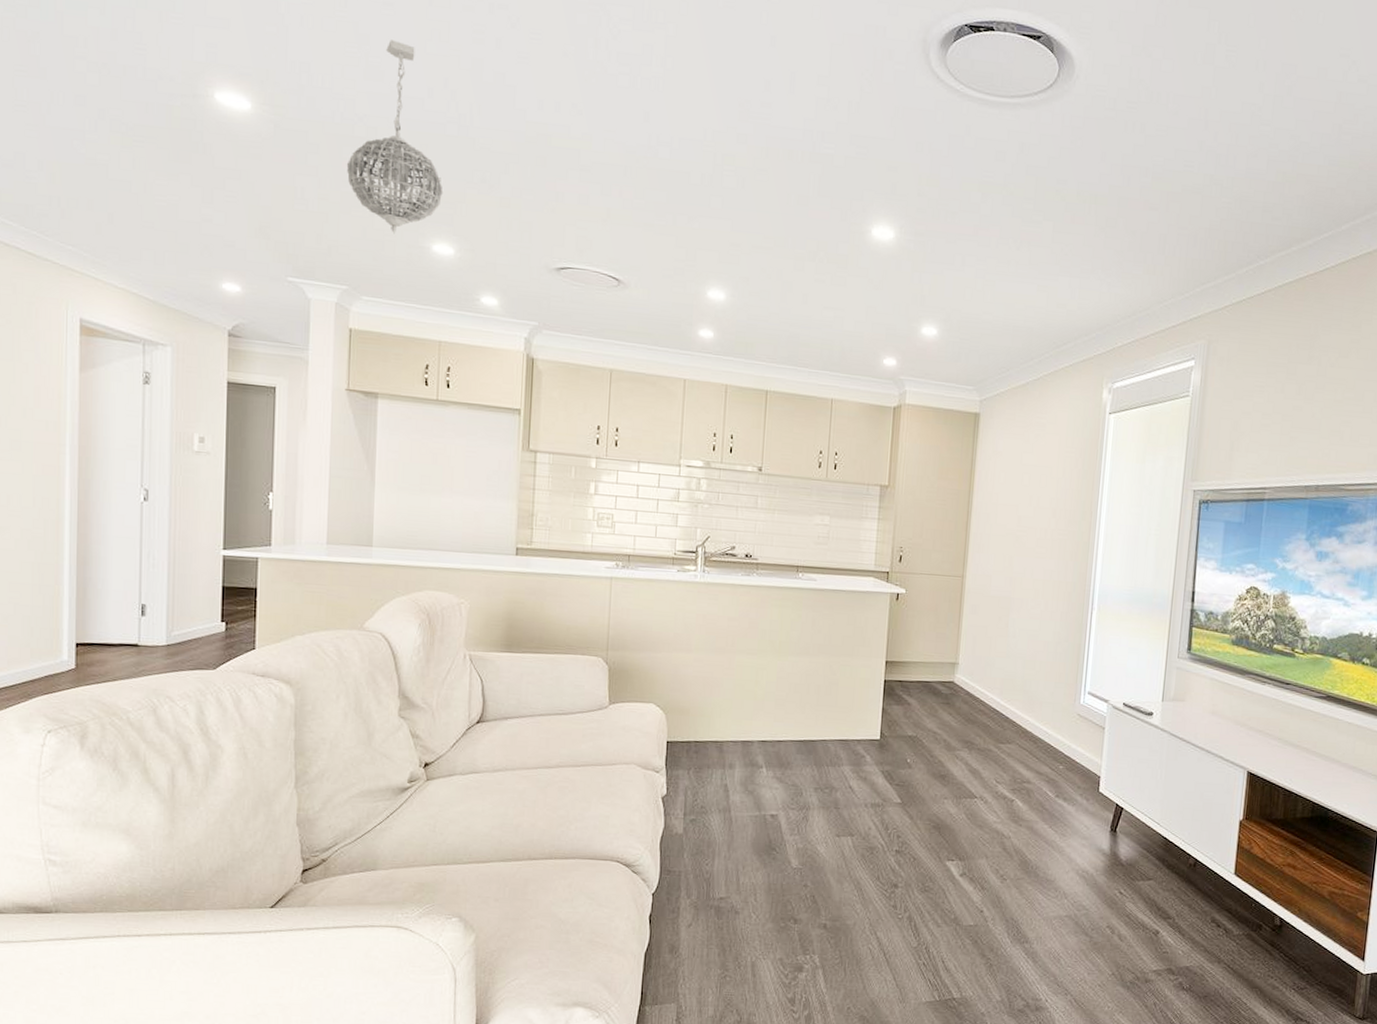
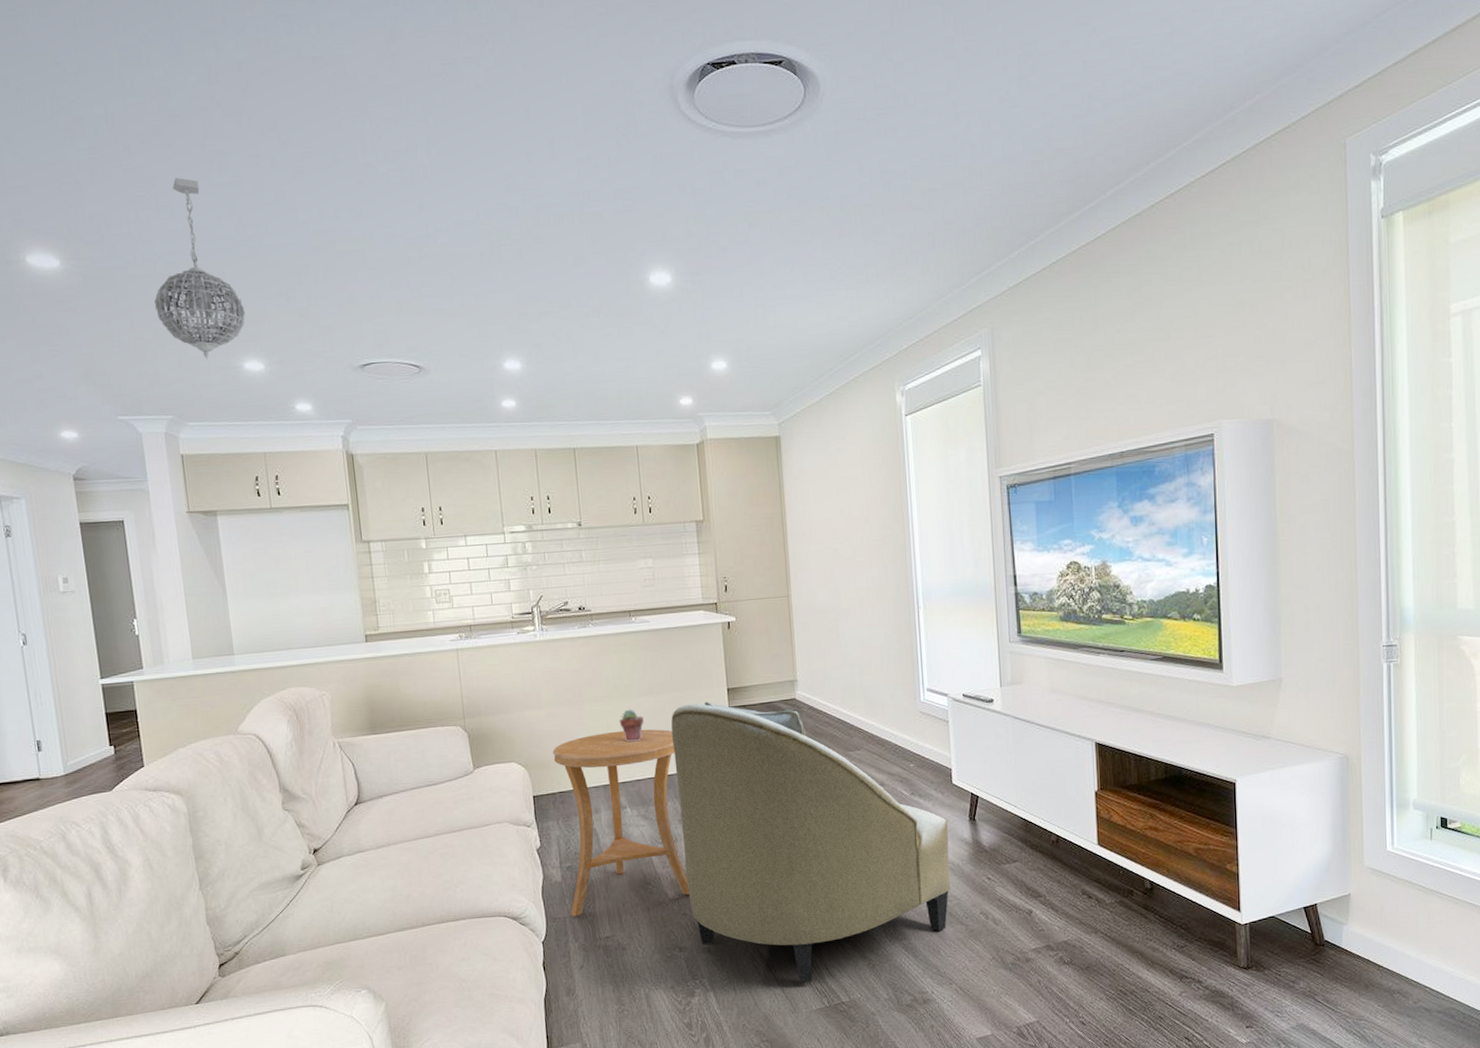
side table: none [687,687,823,872] -> present [552,729,690,917]
potted succulent: none [769,667,795,701] -> present [619,709,644,742]
armchair: none [812,671,1088,973] -> present [671,702,951,983]

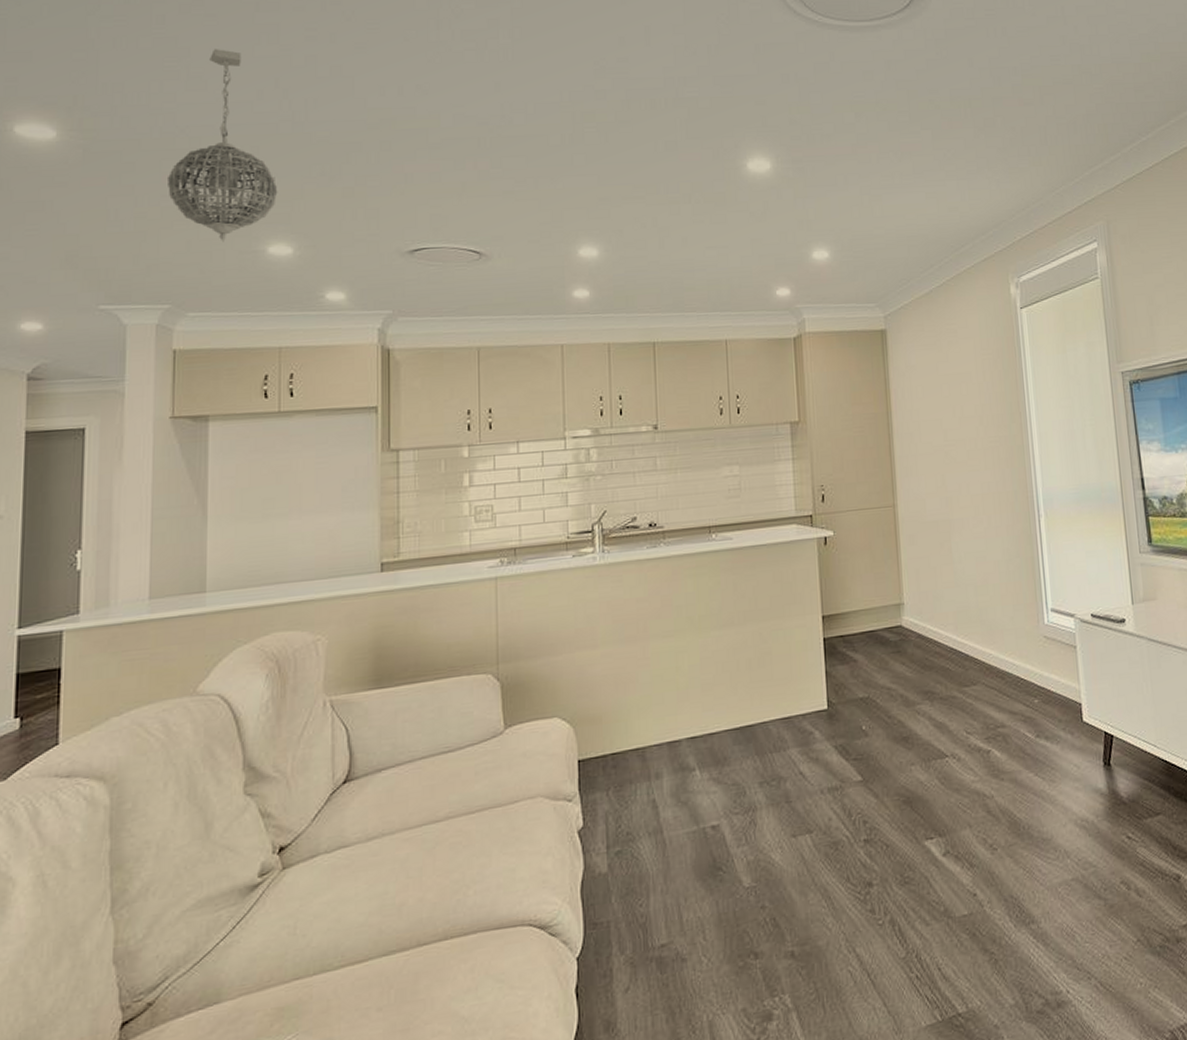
side table: present [552,729,690,917] -> none [606,668,770,920]
potted succulent: present [619,709,644,742] -> none [690,645,721,686]
armchair: present [671,702,951,983] -> none [753,633,1086,991]

